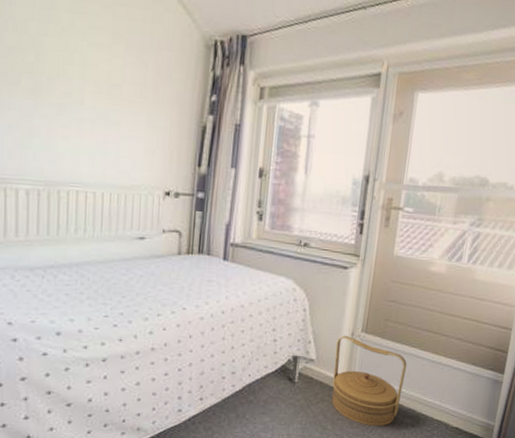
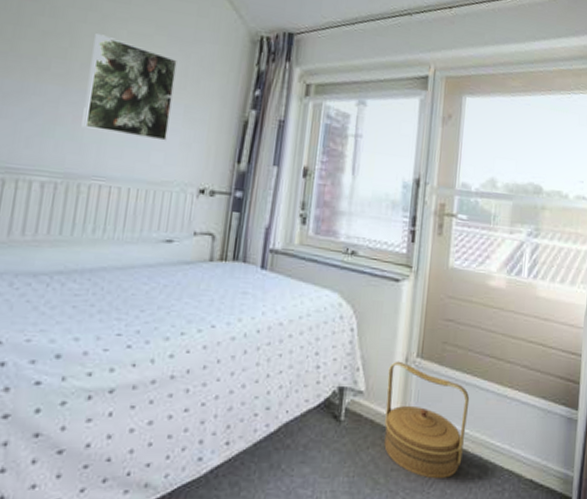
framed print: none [55,46,136,149] -> present [81,34,177,141]

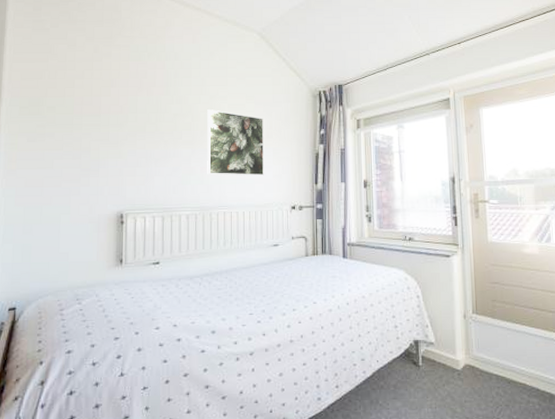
woven basket: present [384,361,470,479] -> none [451,317,523,408]

